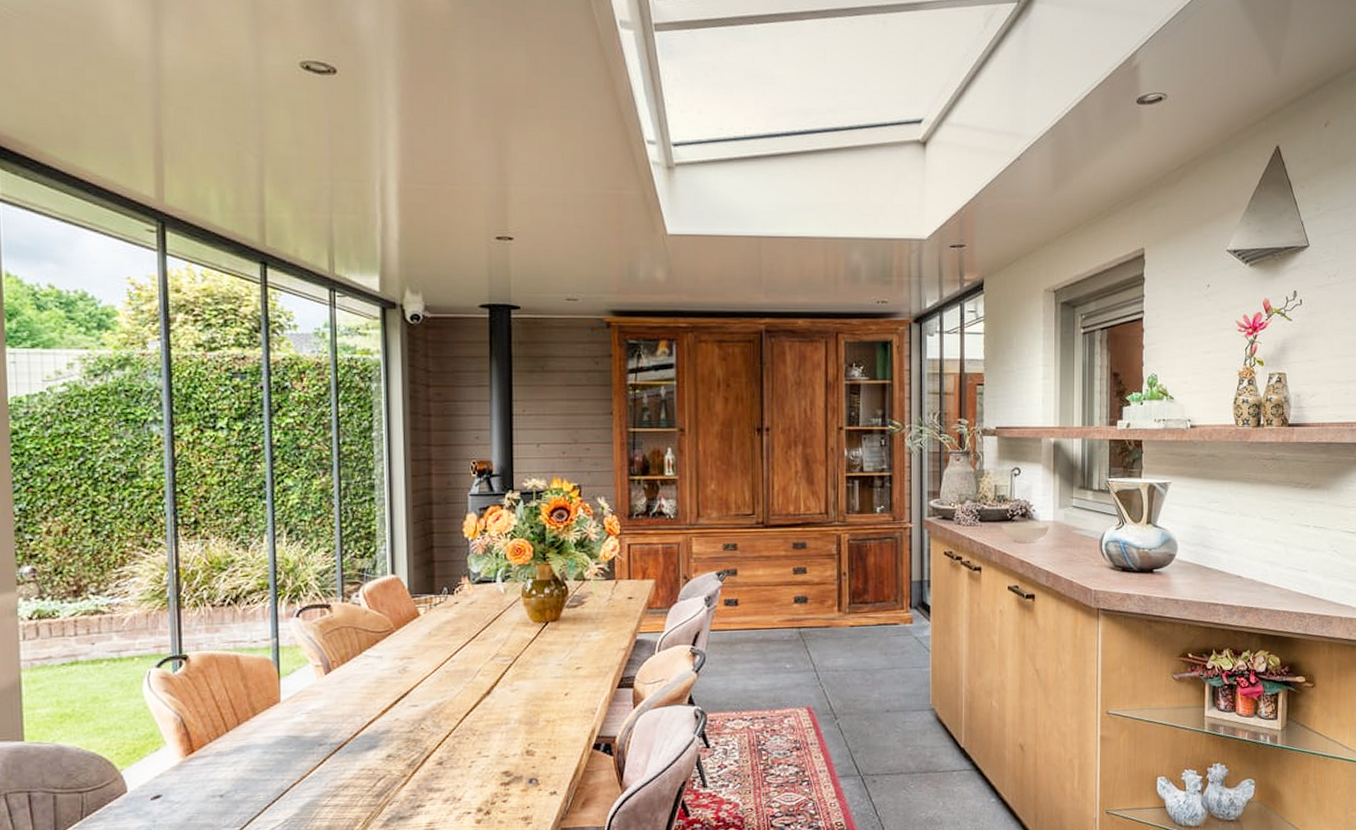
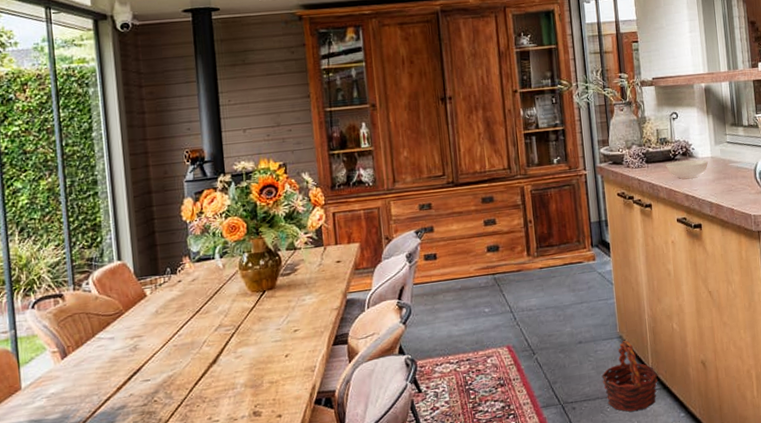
basket: none [908,714,970,792] -> present [601,340,658,412]

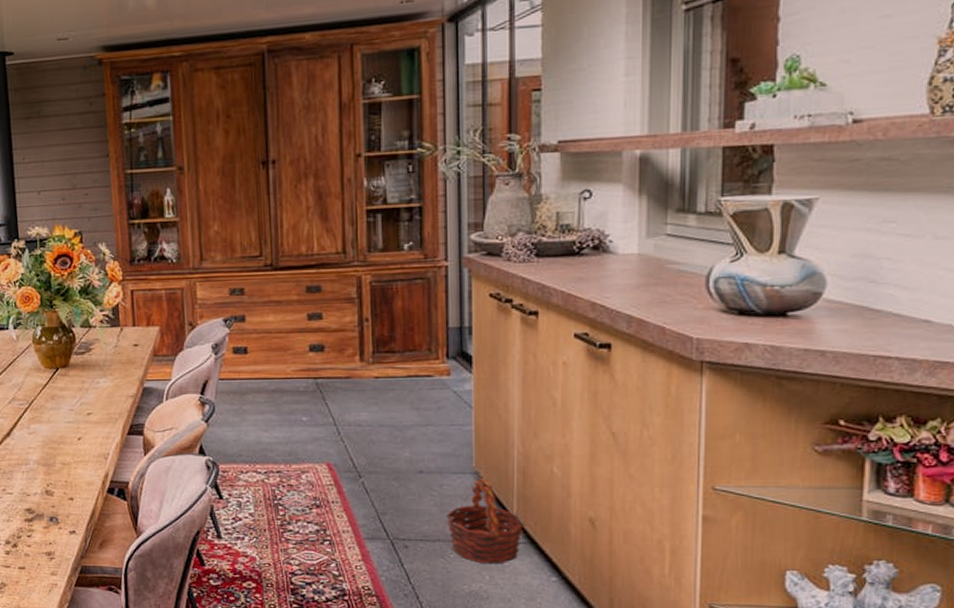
bowl: present [665,160,709,180] -> none [564,256,633,282]

